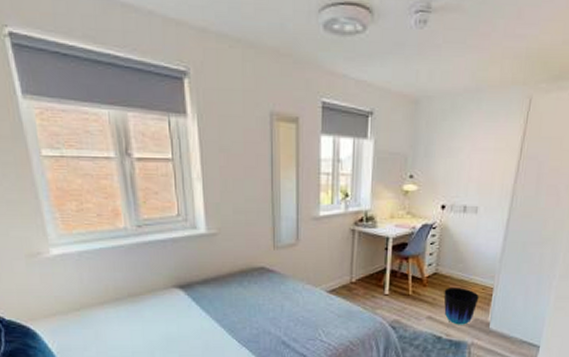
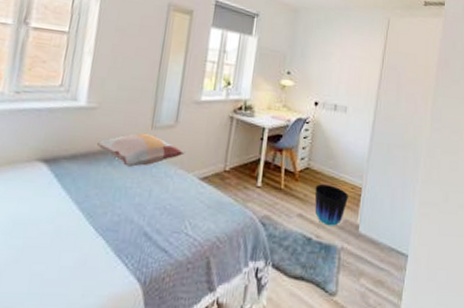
decorative pillow: none [225,253,310,286] -> present [97,132,185,167]

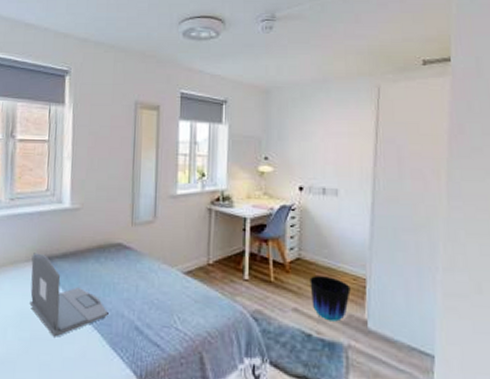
laptop: none [26,152,117,245] -> present [29,253,109,337]
decorative pillow: present [97,132,185,167] -> none [84,229,166,263]

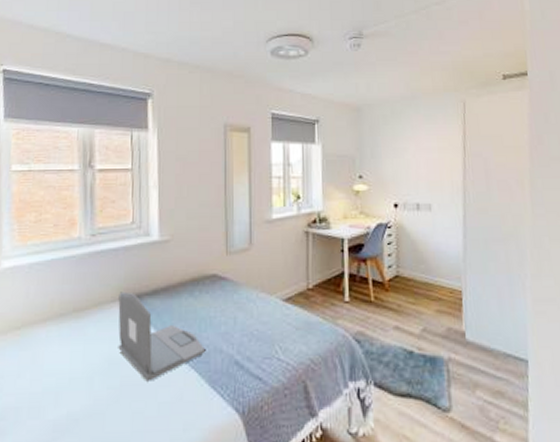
vase: present [310,276,351,322] -> none [408,291,448,336]

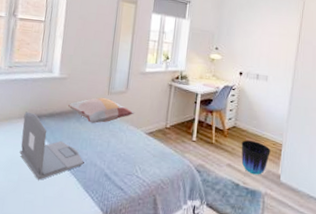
decorative pillow: none [176,259,264,296] -> present [68,97,134,124]
vase: none [408,291,448,336] -> present [241,140,271,175]

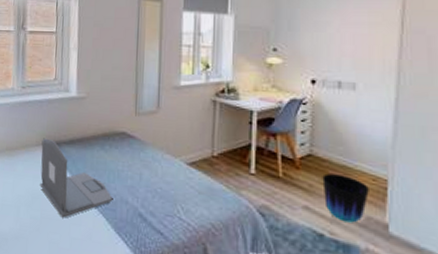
decorative pillow: present [68,97,134,124] -> none [90,119,170,151]

